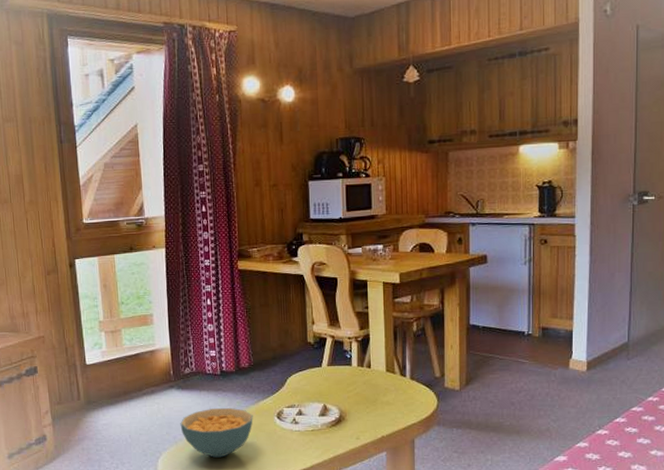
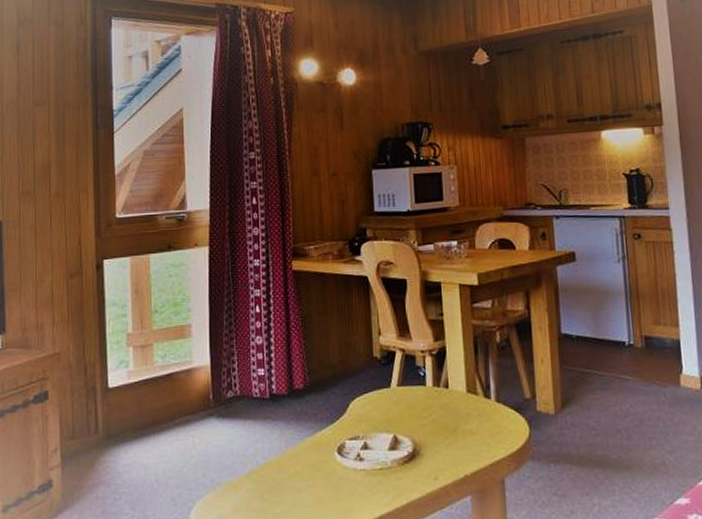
cereal bowl: present [180,407,253,458] -> none [219,440,309,507]

